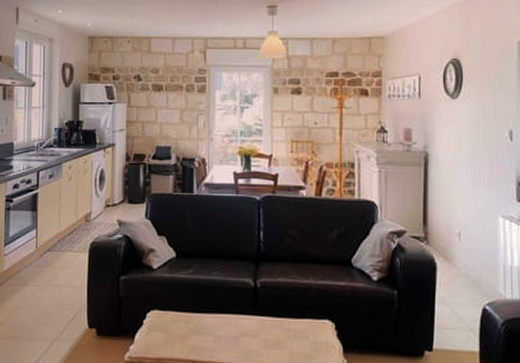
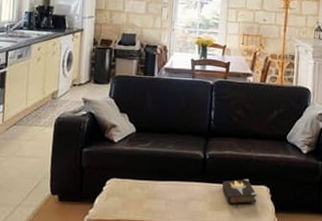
hardback book: none [277,311,320,343] -> present [222,179,257,205]

